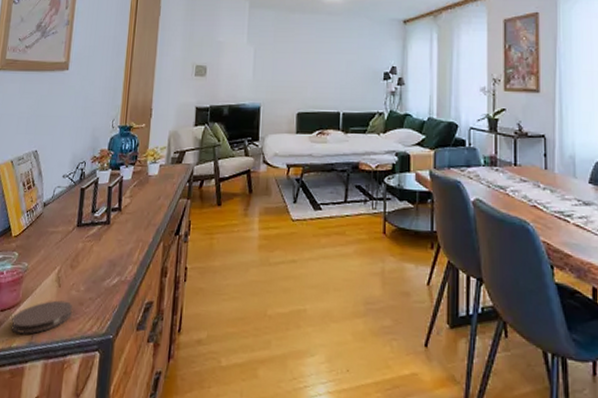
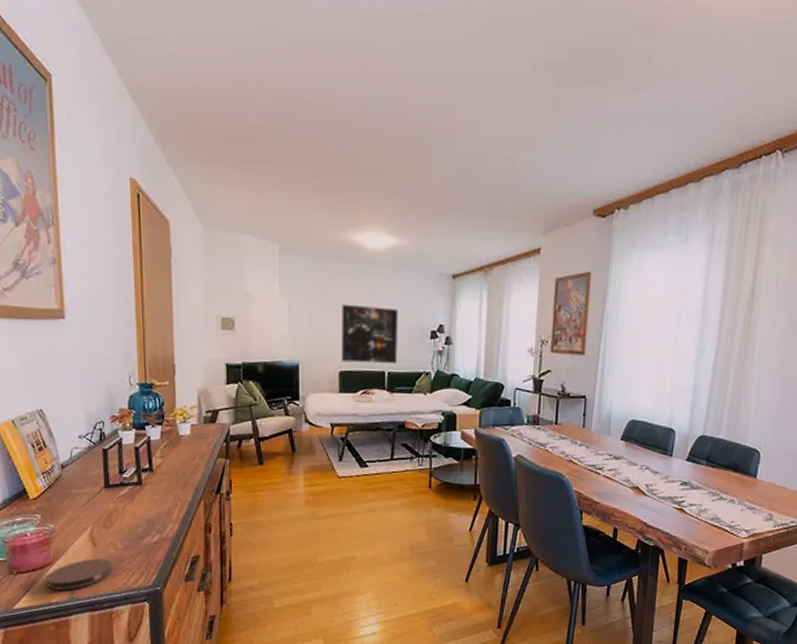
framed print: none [299,50,353,105] -> present [341,304,398,364]

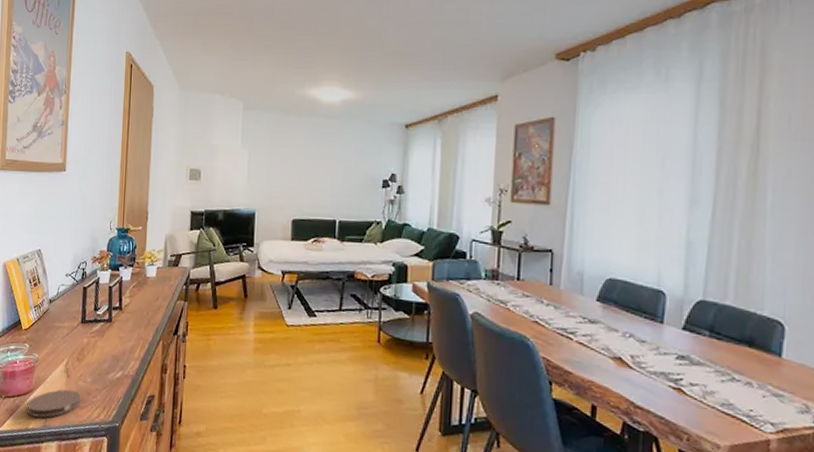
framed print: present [341,304,398,364] -> none [294,155,351,213]

